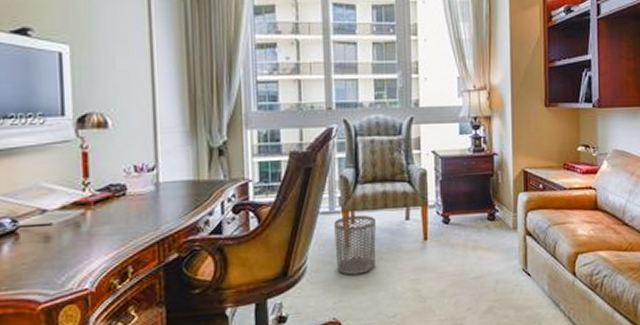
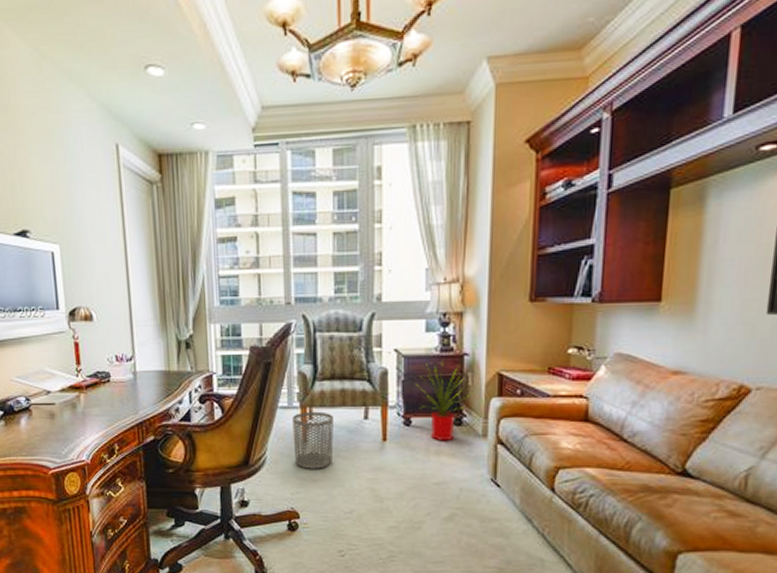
house plant: none [452,163,503,237] -> present [415,363,473,442]

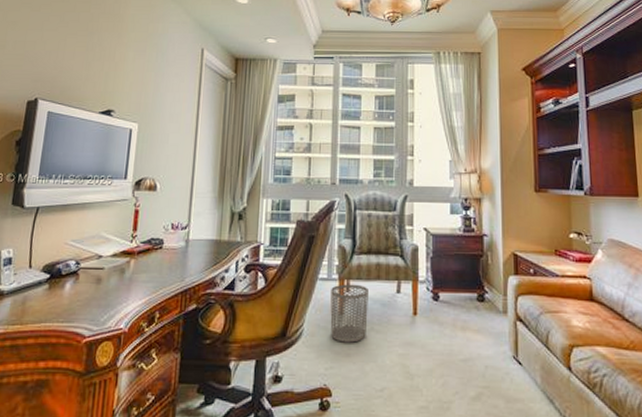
house plant: present [415,363,473,442] -> none [442,242,493,317]

